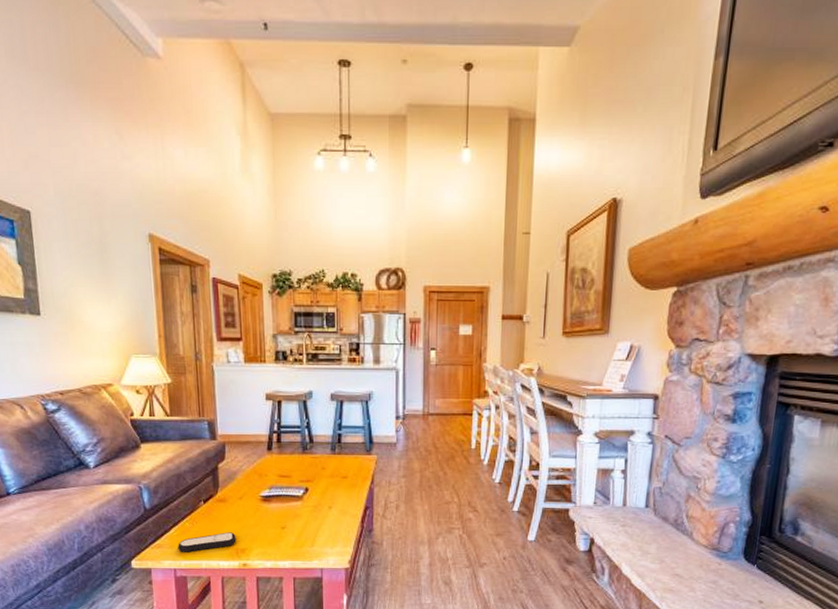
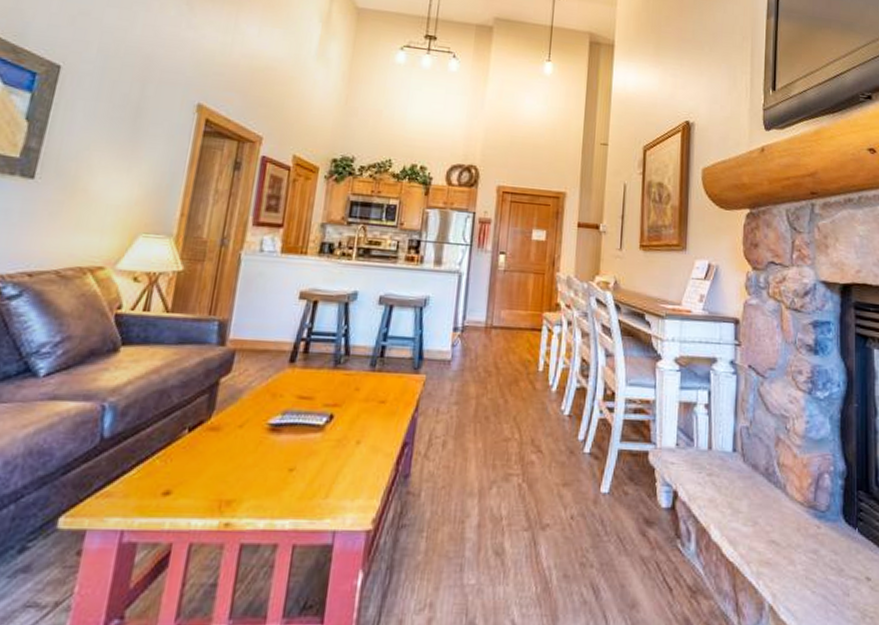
remote control: present [178,532,236,552] -> none [134,475,224,505]

